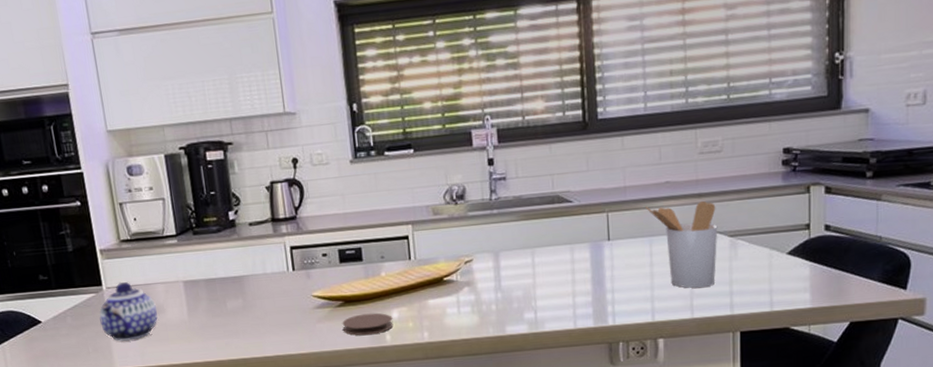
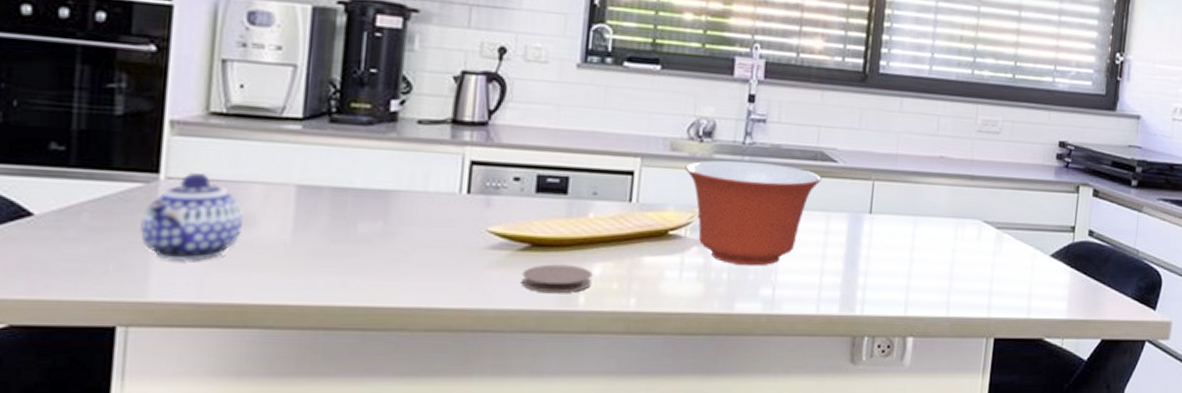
mixing bowl: none [447,212,561,298] -> present [685,160,822,266]
utensil holder: present [645,201,718,288] -> none [915,180,987,283]

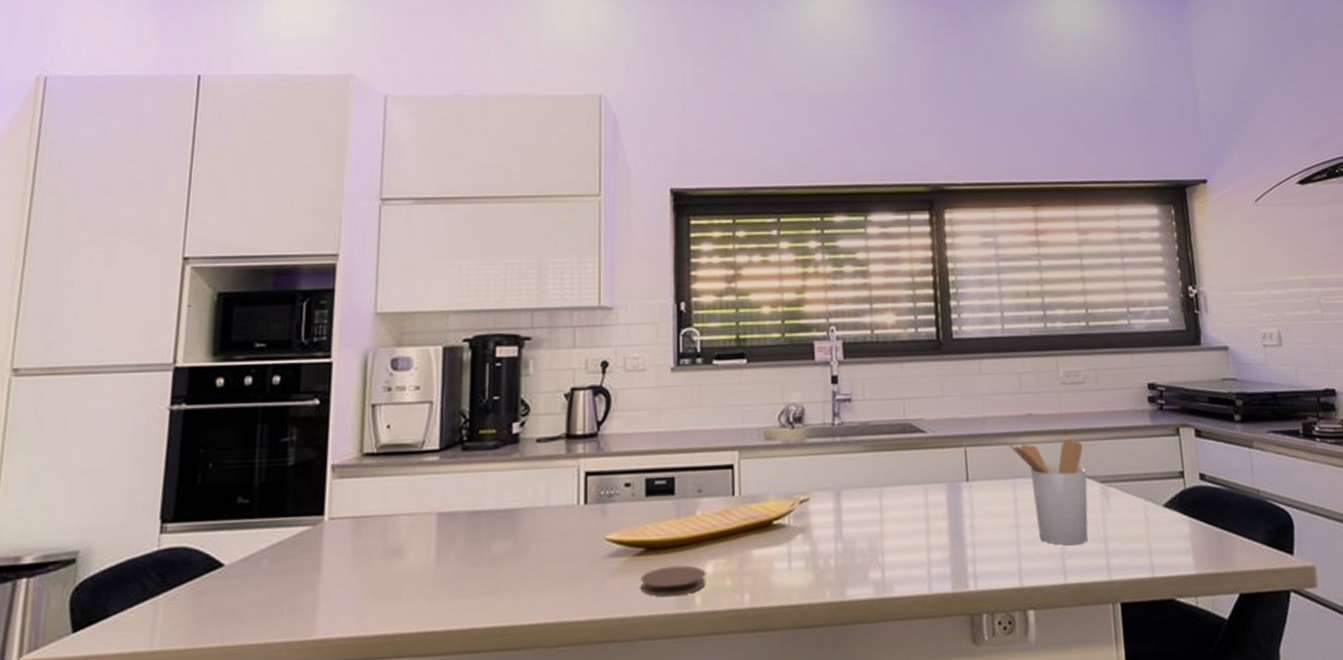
teapot: present [140,172,243,261] -> none [309,510,393,597]
mixing bowl: present [685,160,822,266] -> none [781,441,913,550]
utensil holder: none [915,180,987,283] -> present [1007,439,1089,546]

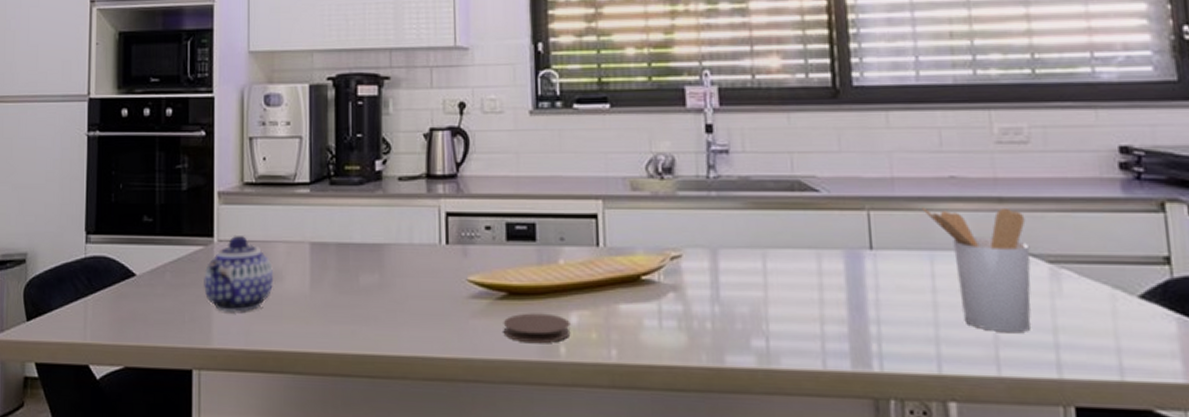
teapot: none [309,510,393,597] -> present [204,234,273,312]

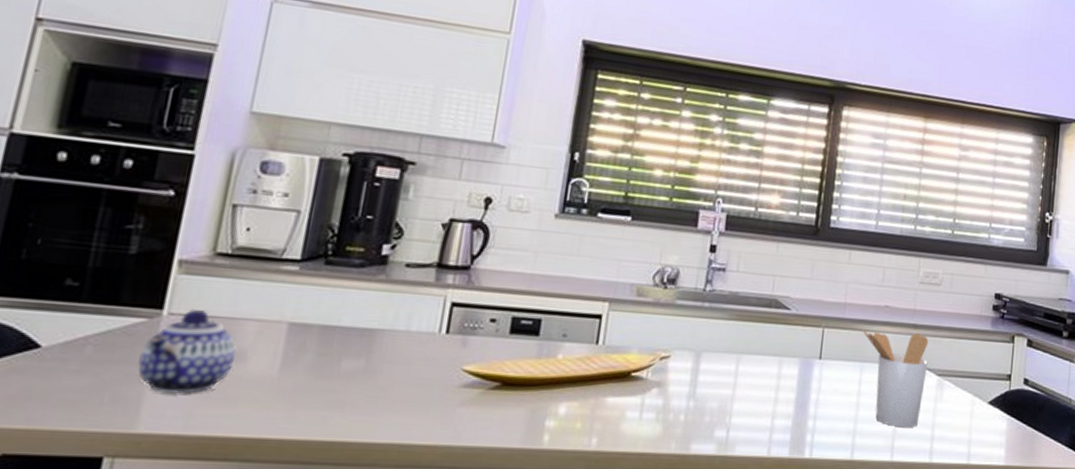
coaster: present [503,313,571,344] -> none [490,403,558,432]

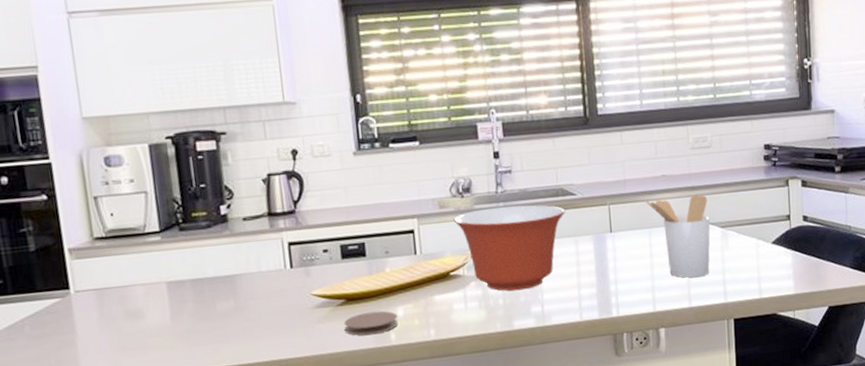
teapot: present [138,308,236,394] -> none [65,284,136,352]
coaster: none [490,403,558,432] -> present [343,310,398,336]
mixing bowl: none [649,306,775,408] -> present [453,205,566,291]

